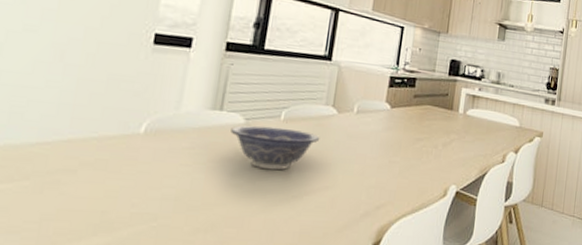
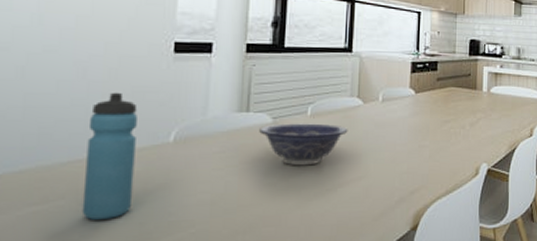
water bottle: none [45,77,112,204] -> present [82,92,138,220]

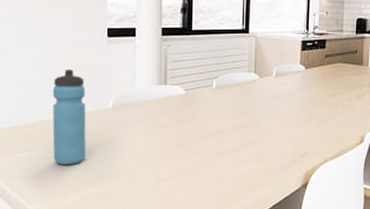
decorative bowl: present [259,123,348,166] -> none [175,94,247,130]

